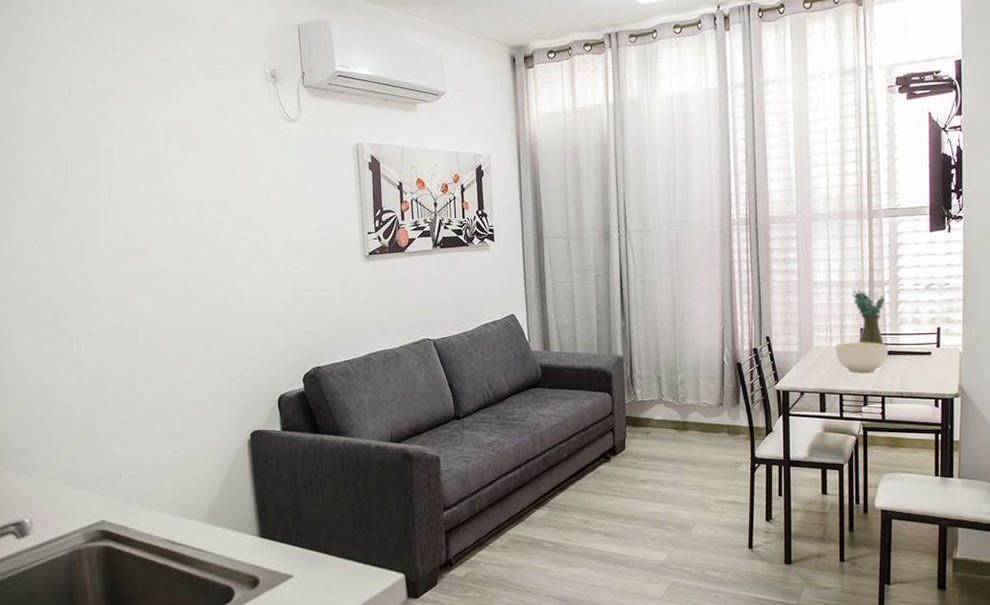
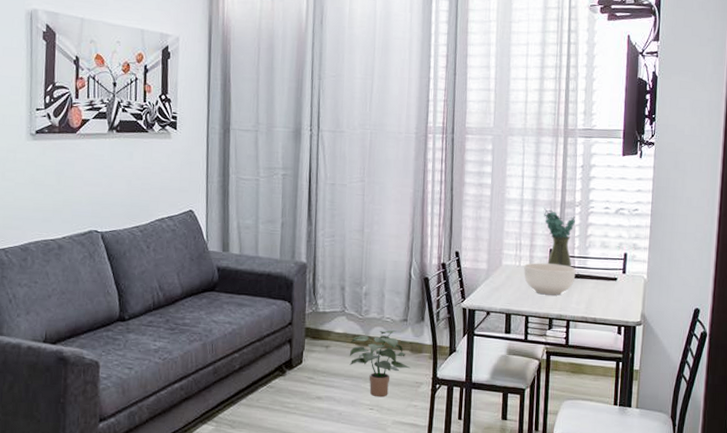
potted plant: none [669,415,729,478] -> present [349,330,410,397]

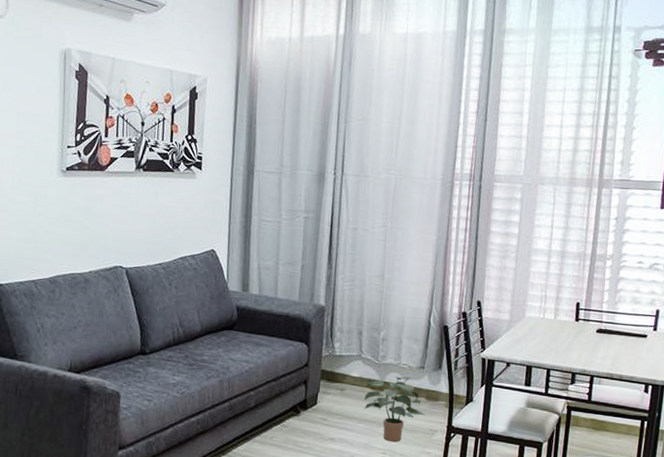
bowl: present [523,262,576,296] -> none [547,315,604,350]
vase: present [544,208,575,267] -> none [572,260,606,322]

